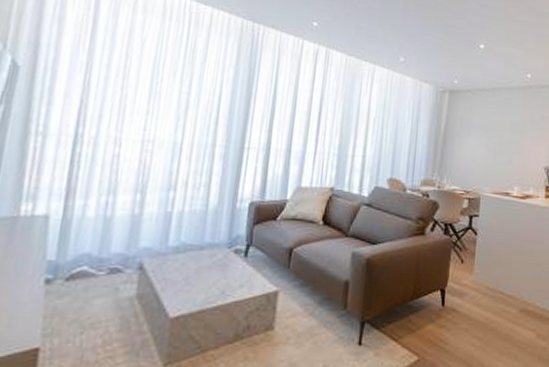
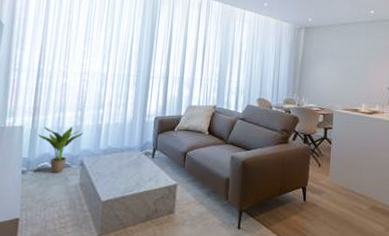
potted plant: none [72,215,144,281] -> present [37,127,83,173]

